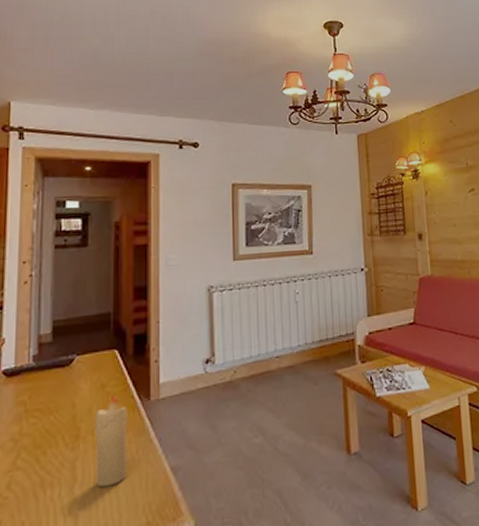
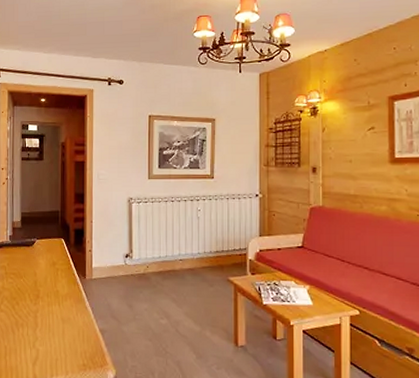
candle: present [94,394,127,488] -> none [49,270,70,334]

